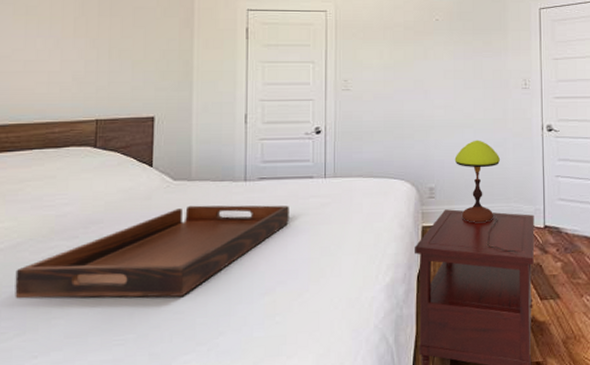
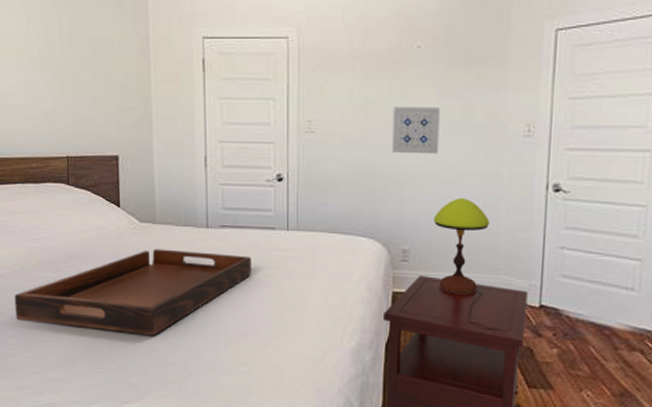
wall art: none [418,67,456,106] -> present [392,107,440,155]

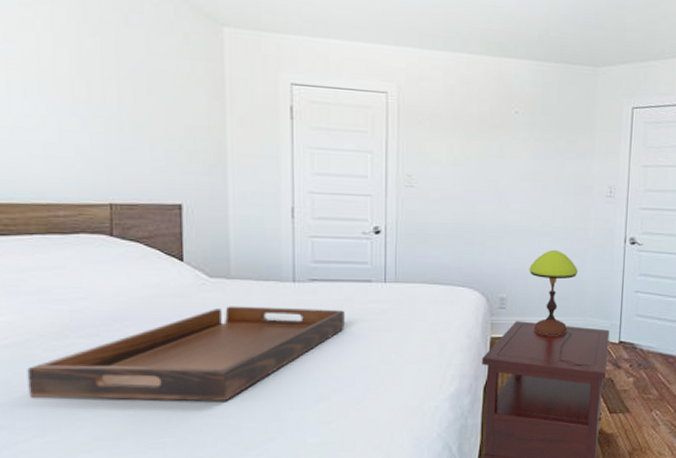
wall art: present [392,107,440,155] -> none [491,166,535,211]

